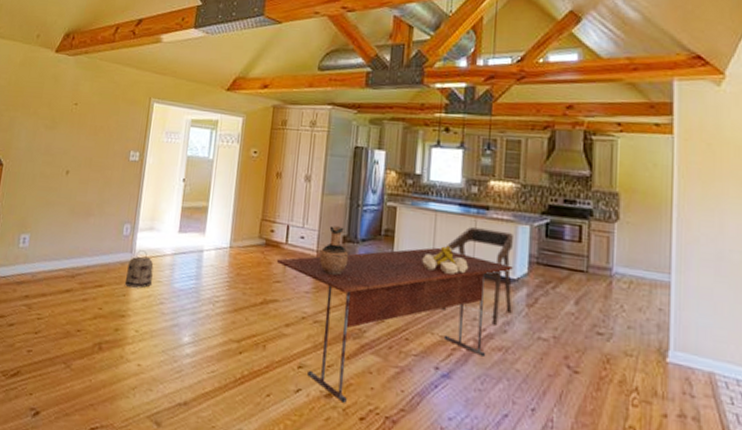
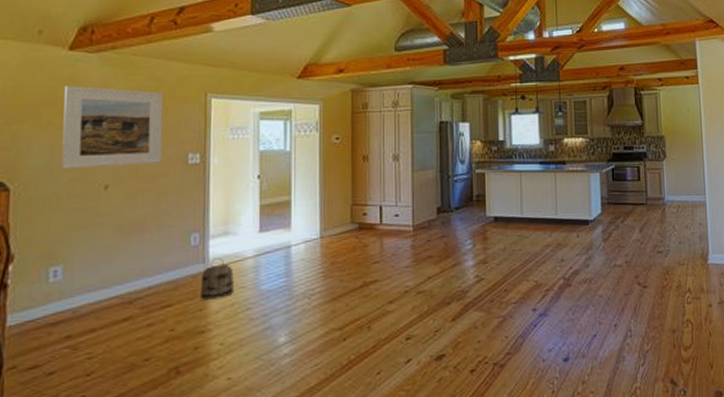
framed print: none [38,82,118,157] -> present [61,86,164,169]
dining table: present [276,247,513,403] -> none [372,203,589,361]
ceramic jug: present [319,225,349,276] -> none [416,199,445,246]
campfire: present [422,245,469,275] -> none [512,200,553,226]
armchair: present [441,227,513,325] -> none [533,180,592,262]

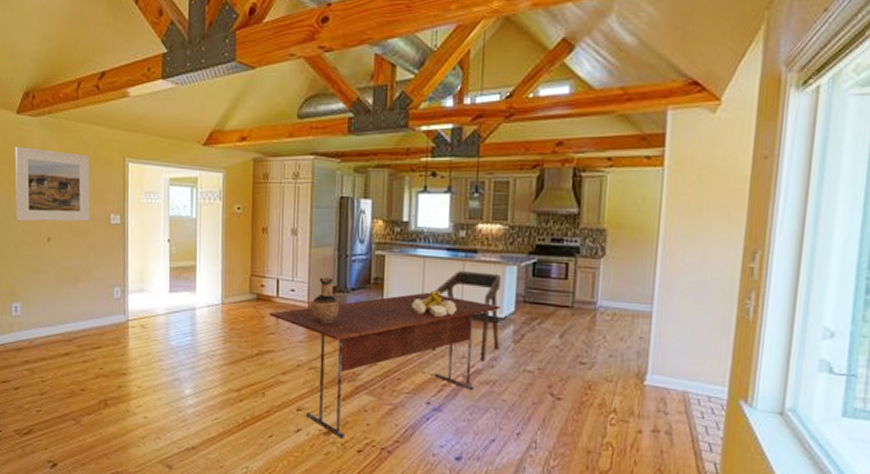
basket: present [199,258,234,300] -> none [121,311,148,348]
dining table: none [372,203,589,361] -> present [269,292,500,439]
ceramic jug: none [416,199,445,246] -> present [310,277,340,324]
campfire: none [512,200,553,226] -> present [412,289,458,317]
armchair: none [533,180,592,262] -> present [431,271,501,361]

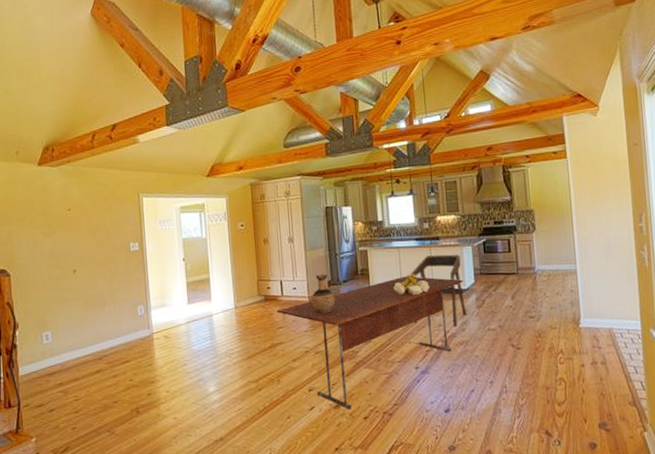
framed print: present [14,147,90,222] -> none [37,193,111,258]

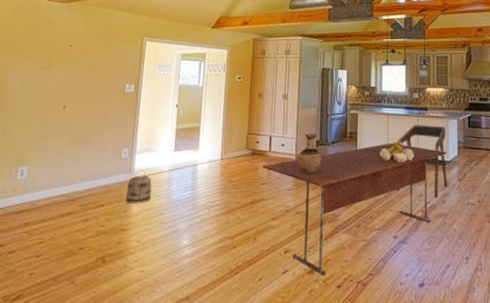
basket: none [148,325,172,357] -> present [125,170,152,203]

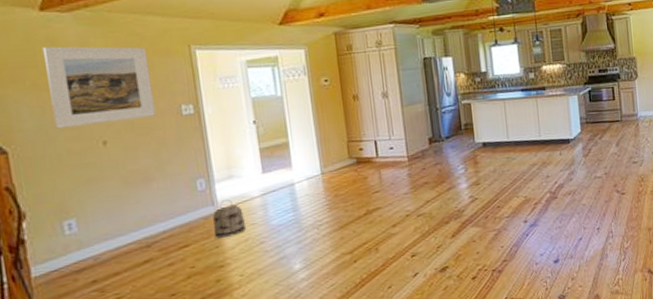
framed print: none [34,27,112,91] -> present [42,46,156,129]
dining table: present [262,142,447,276] -> none [371,128,570,271]
ceramic jug: present [298,133,322,173] -> none [410,131,438,174]
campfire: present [380,140,415,162] -> none [499,125,537,149]
armchair: present [396,125,448,198] -> none [517,104,574,177]

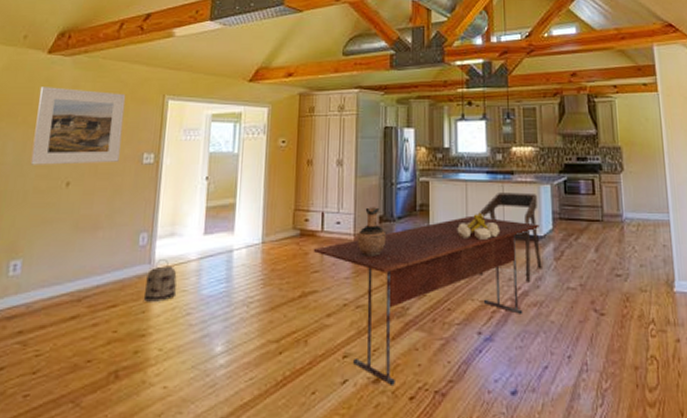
dining table: none [371,128,570,271] -> present [313,215,539,385]
ceramic jug: none [410,131,438,174] -> present [357,207,387,256]
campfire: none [499,125,537,149] -> present [457,212,501,239]
armchair: none [517,104,574,177] -> present [478,192,542,282]

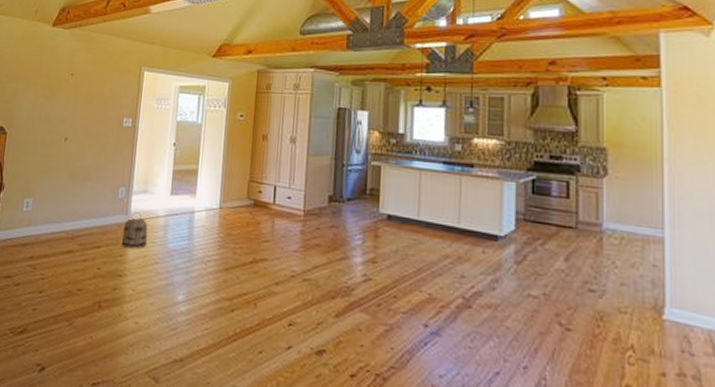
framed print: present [30,87,126,165] -> none [39,55,111,124]
dining table: present [313,215,539,385] -> none [265,205,500,360]
ceramic jug: present [357,207,387,256] -> none [306,186,335,235]
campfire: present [457,212,501,239] -> none [408,203,455,232]
armchair: present [478,192,542,282] -> none [428,185,500,283]

